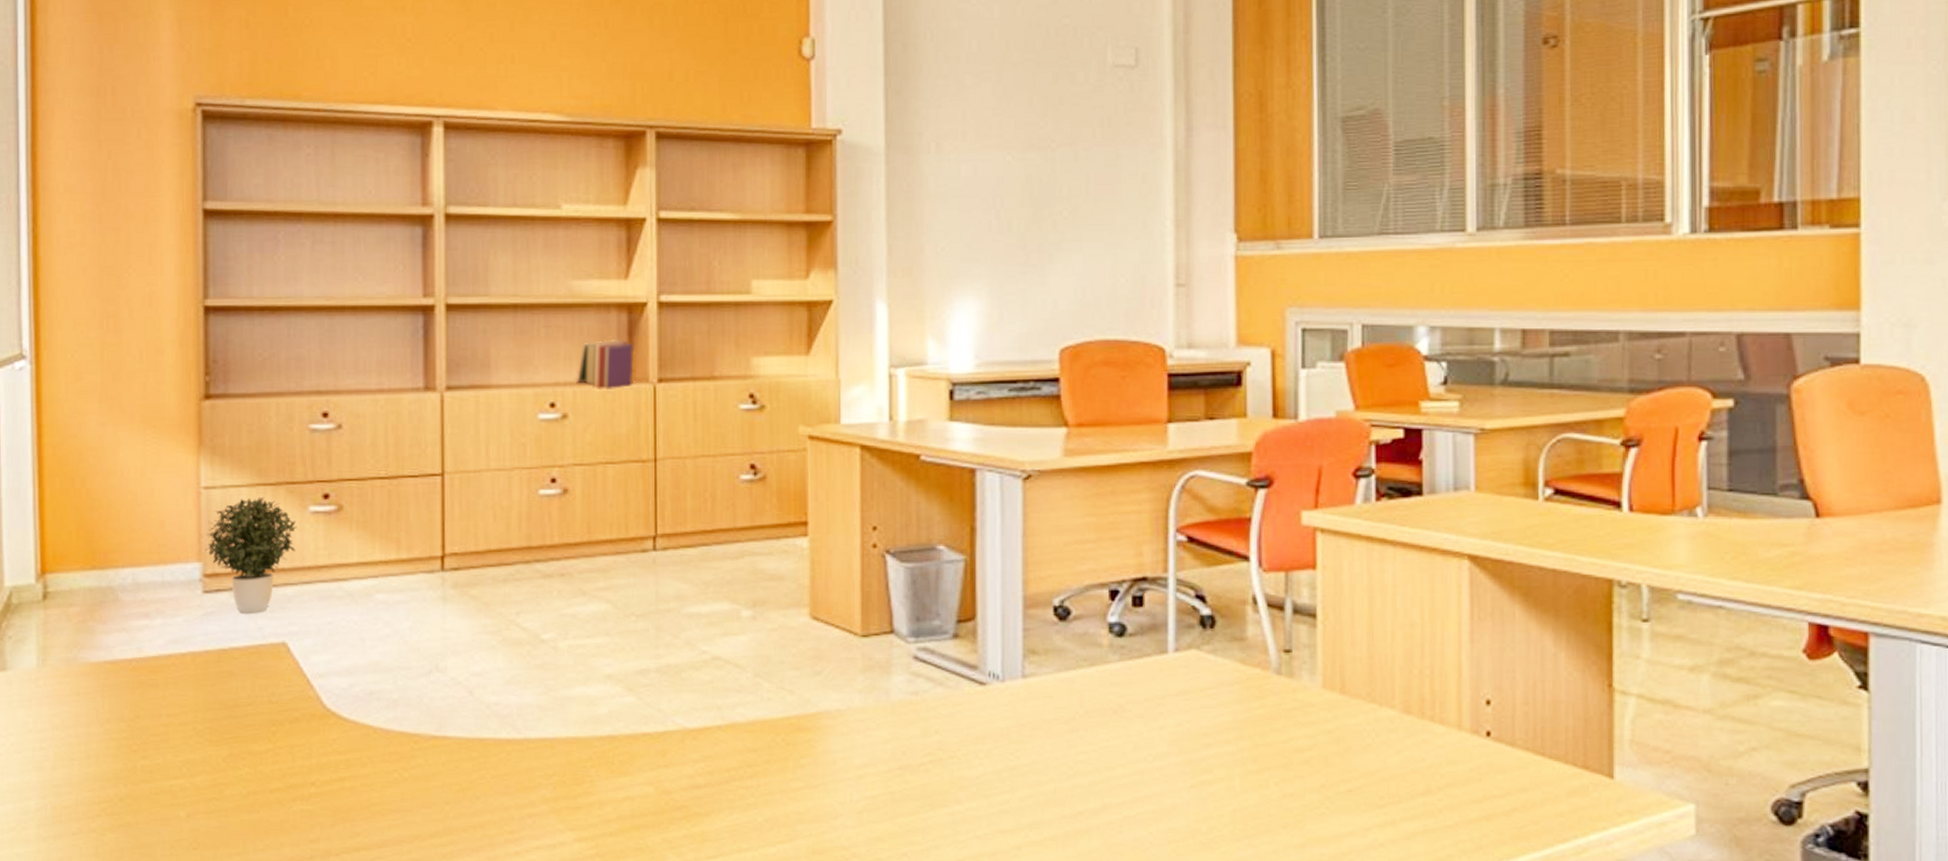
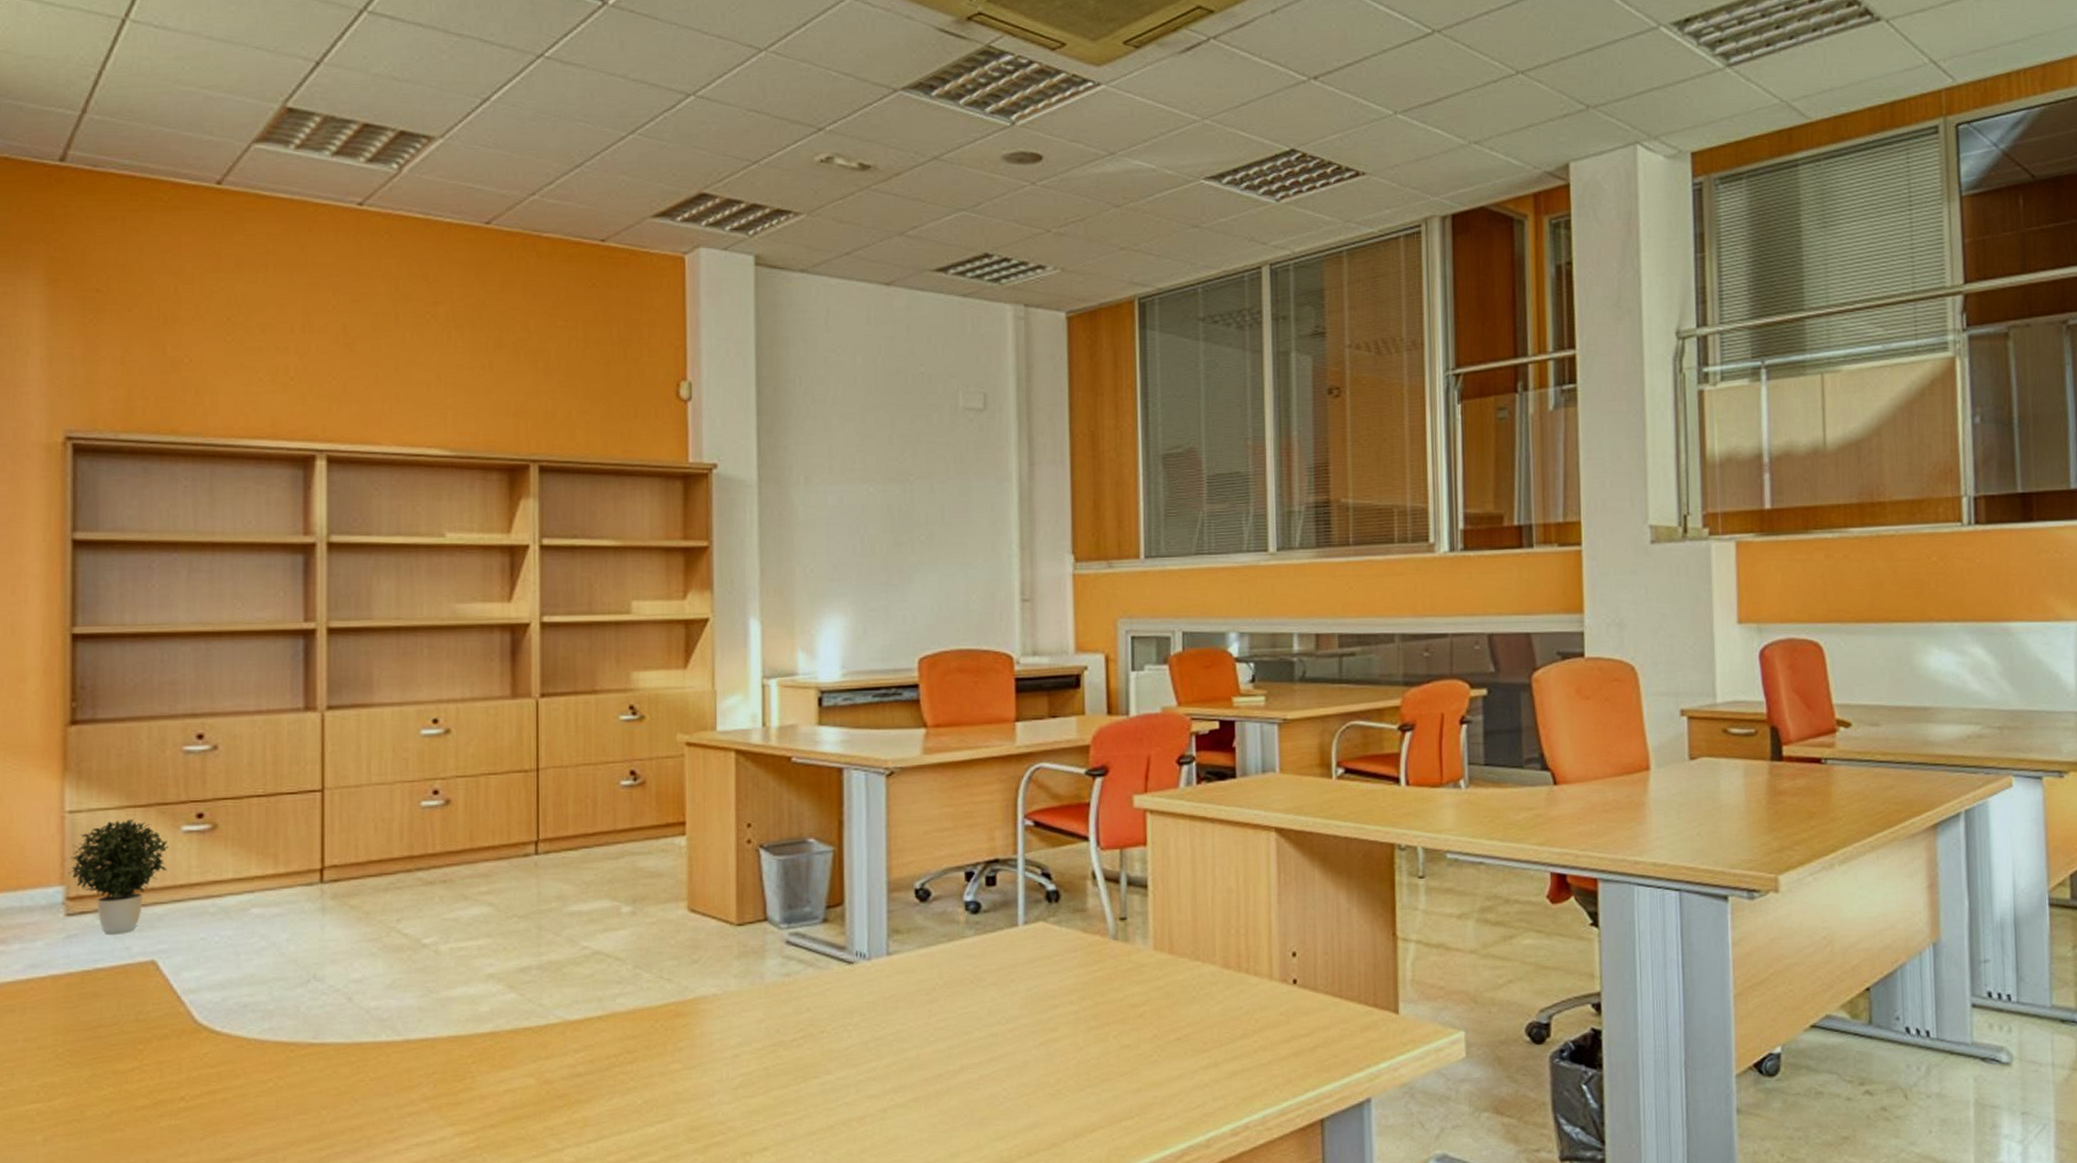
books: present [577,339,635,391] -> none [460,657,517,706]

